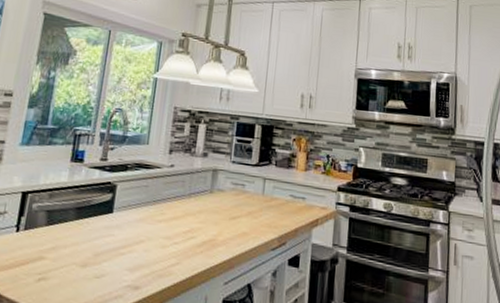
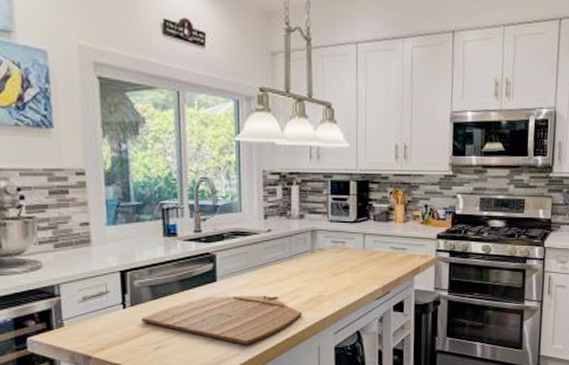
cutting board: none [30,227,194,286] -> present [140,295,302,345]

